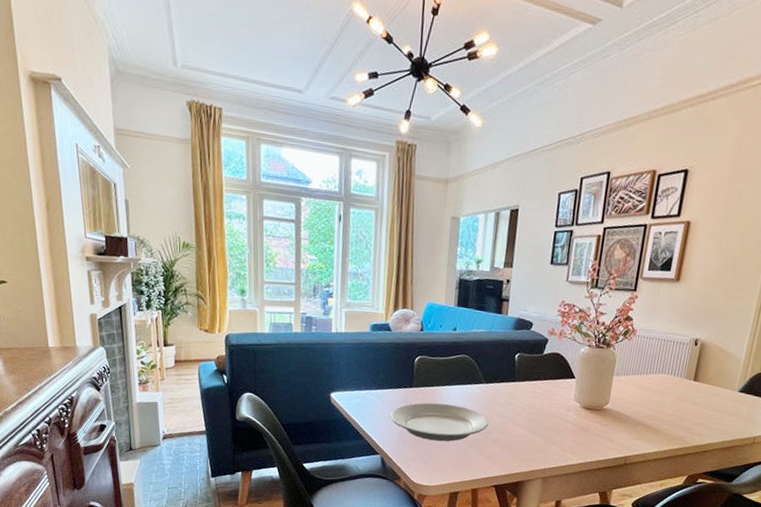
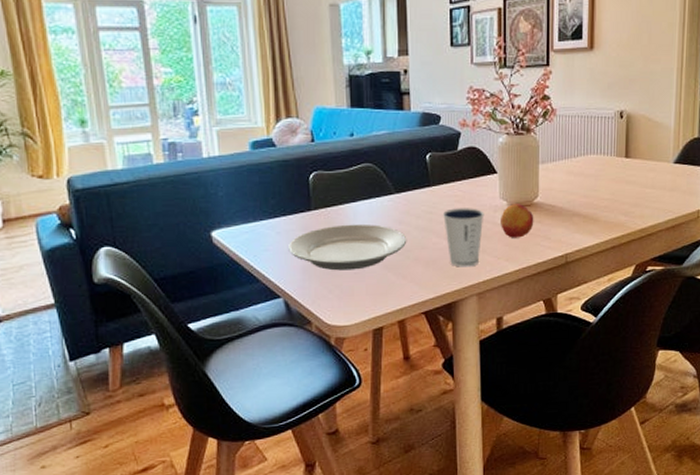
dixie cup: none [522,403,559,455] -> present [442,208,485,267]
fruit: none [571,406,602,437] -> present [501,204,534,238]

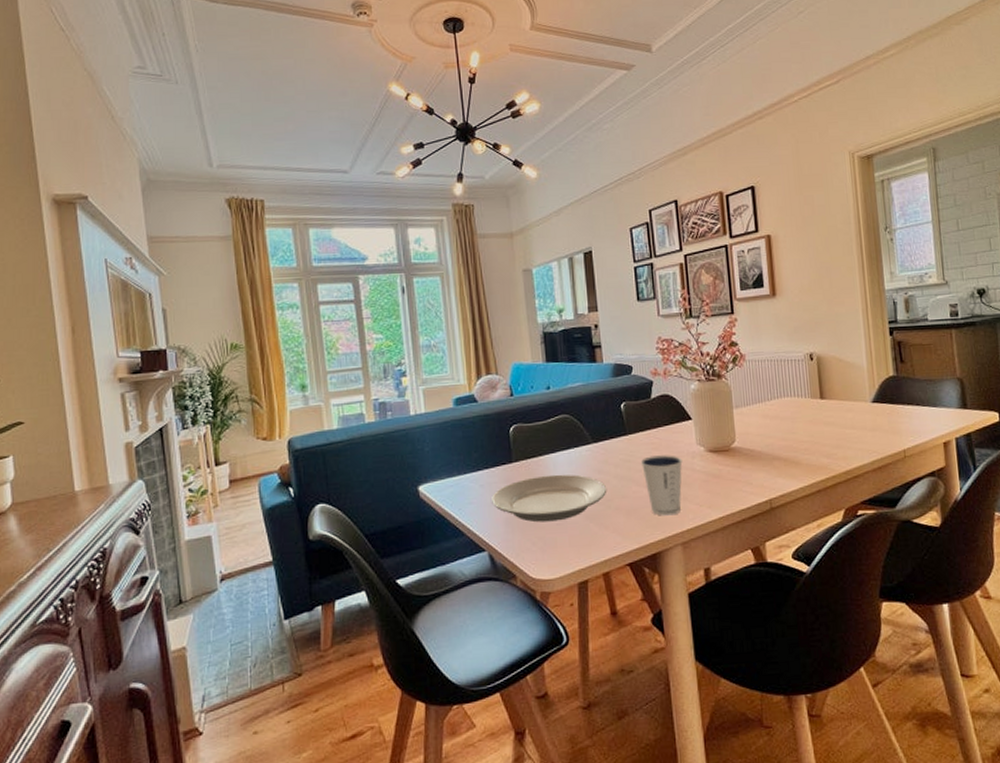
fruit: present [501,204,534,238] -> none [699,449,734,485]

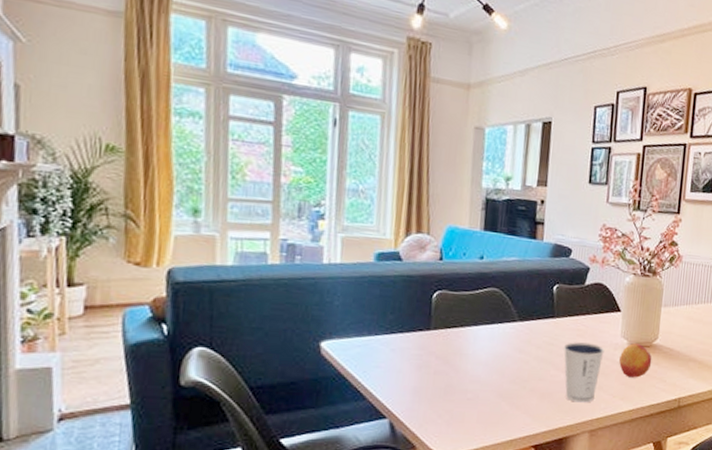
plate: present [492,474,607,523] -> none [401,347,525,396]
fruit: none [699,449,734,485] -> present [619,343,652,378]

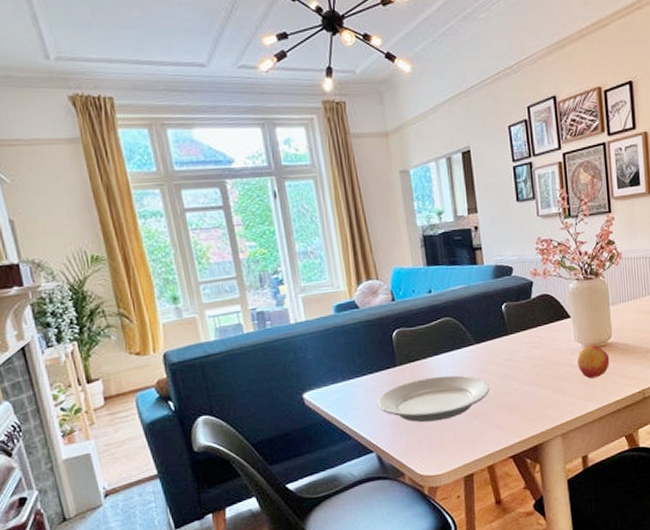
plate: none [401,347,525,396] -> present [377,375,490,423]
dixie cup: present [563,342,605,403] -> none [521,352,562,410]

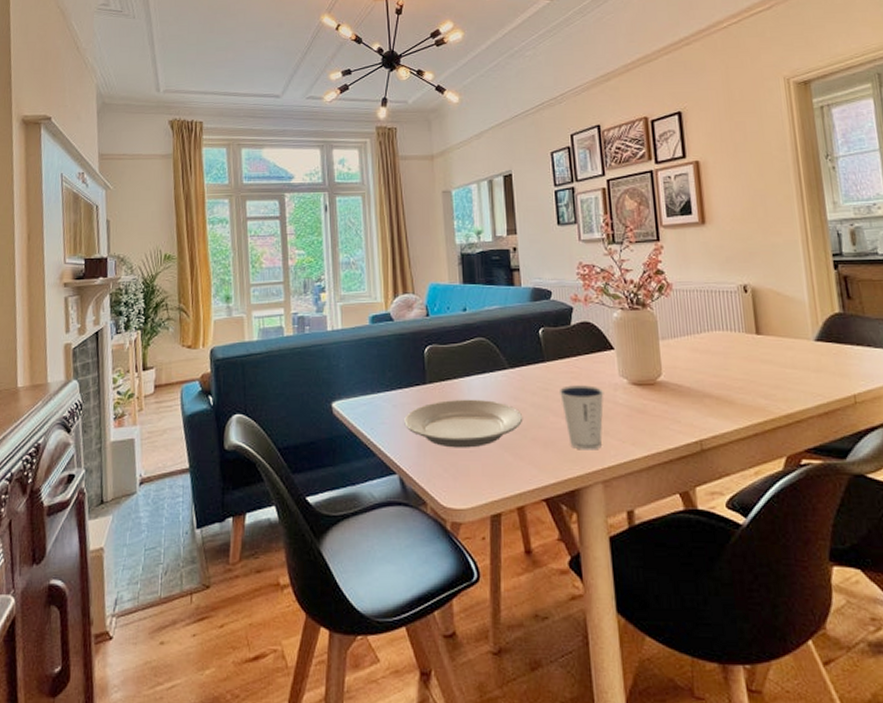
dixie cup: none [521,352,562,410] -> present [558,385,604,450]
fruit: present [577,345,610,379] -> none [622,382,660,420]

